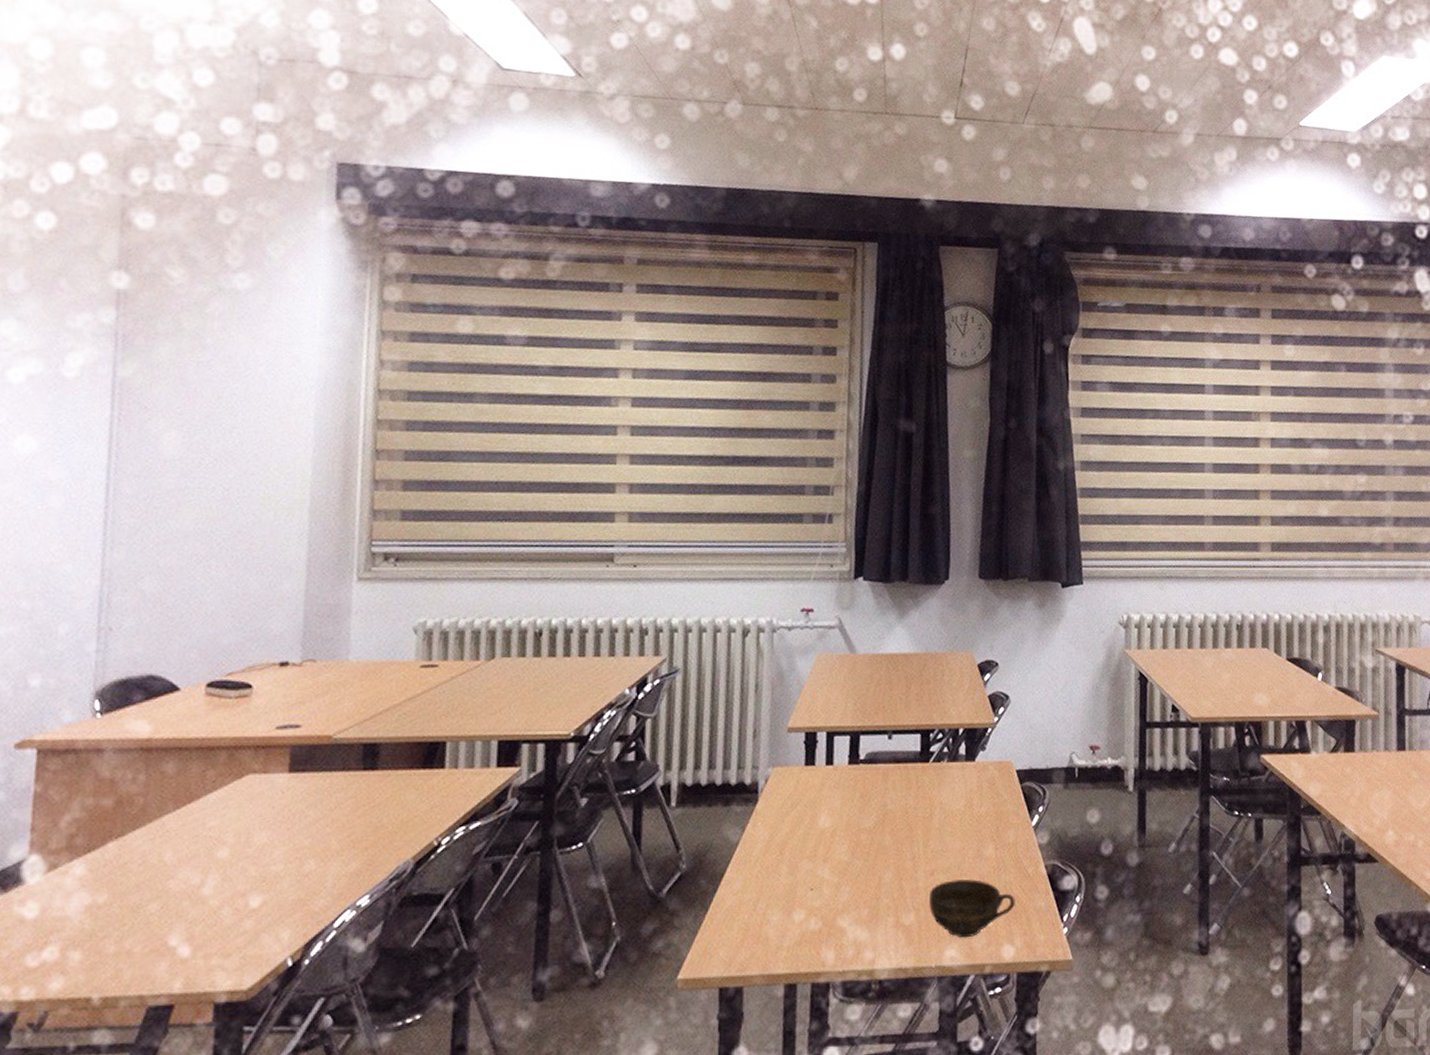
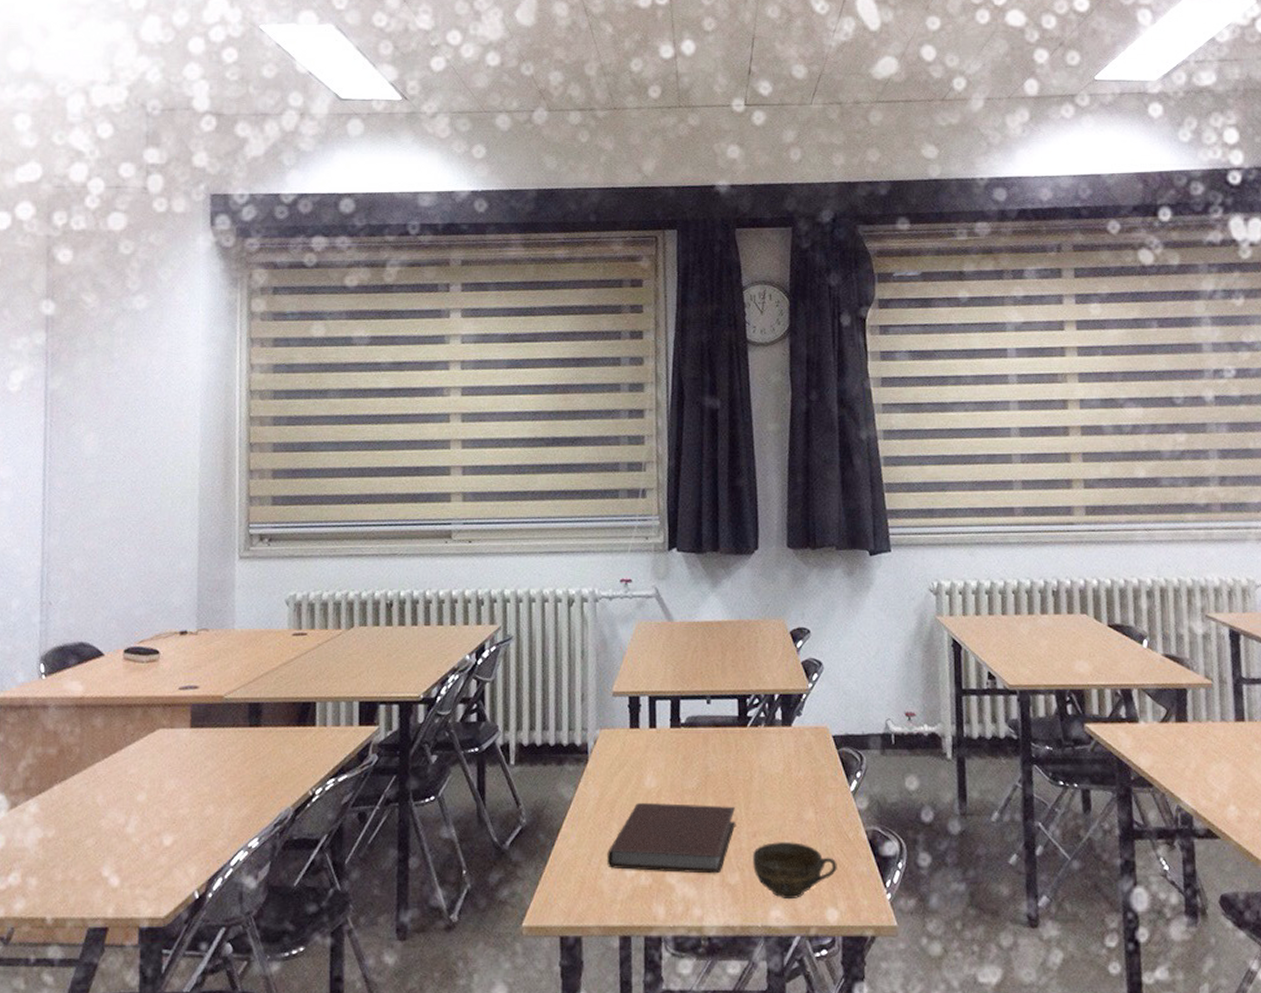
notebook: none [774,843,914,915] -> present [607,803,736,874]

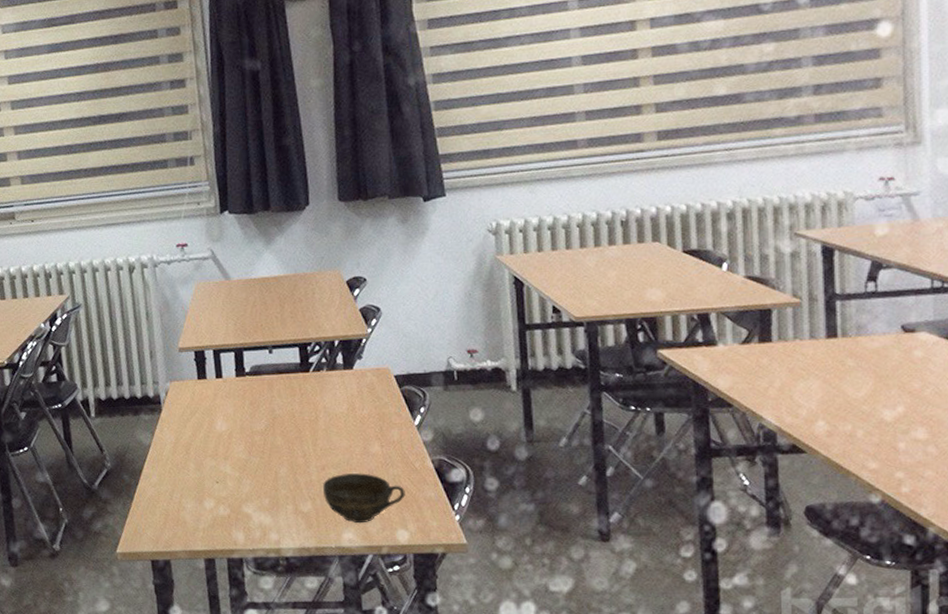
notebook: present [607,803,736,874] -> none [187,444,305,504]

